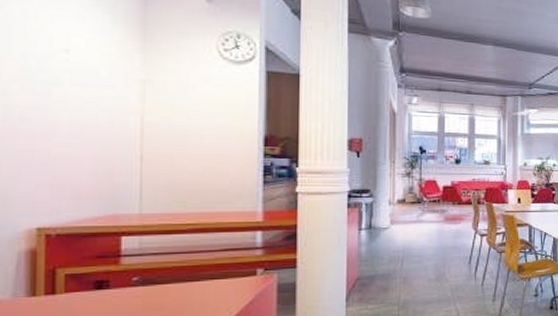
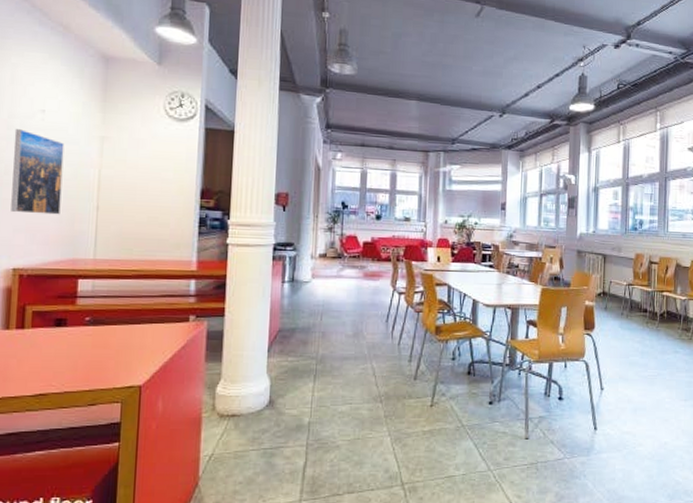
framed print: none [30,71,96,167] -> present [11,129,65,215]

